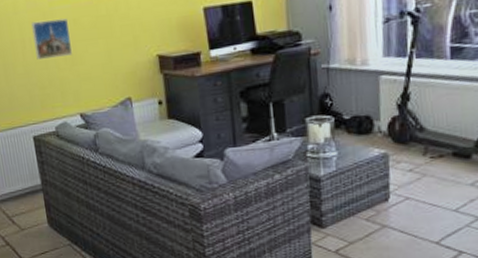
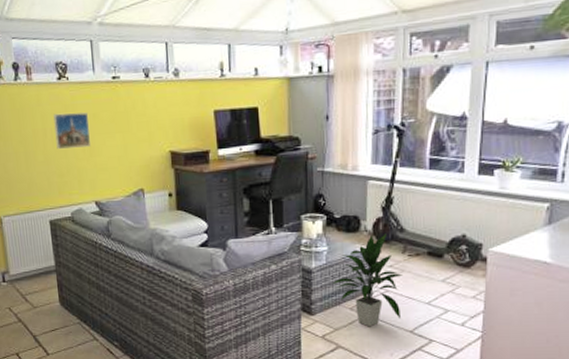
indoor plant: none [344,134,426,239] -> present [332,233,404,327]

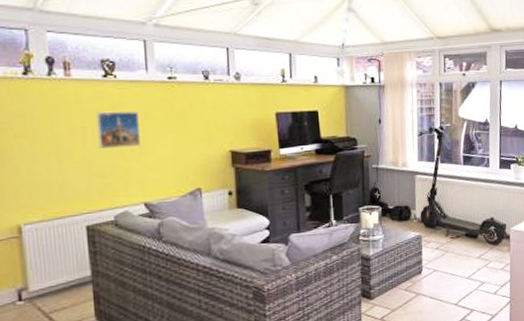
indoor plant: present [332,233,404,327] -> none [388,220,448,305]

